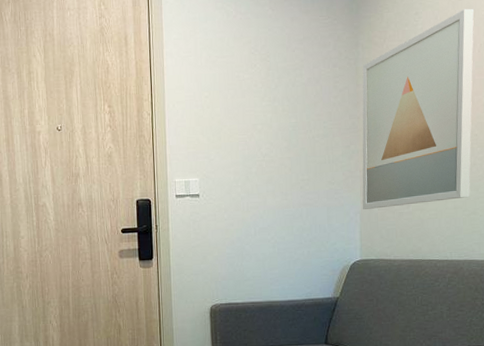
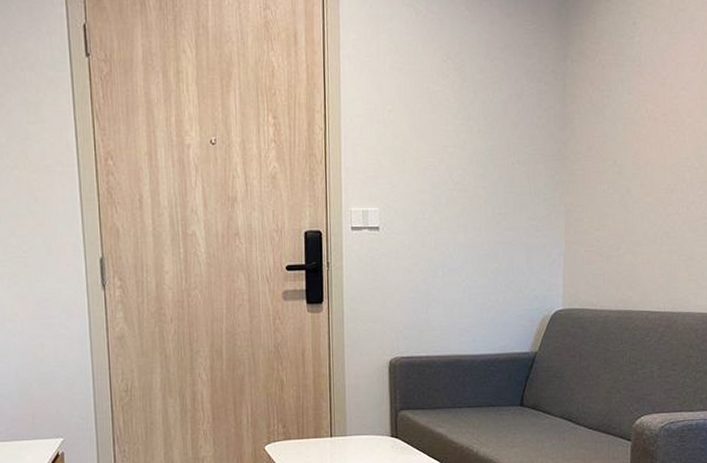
wall art: present [362,8,474,209] -> none [567,20,698,251]

